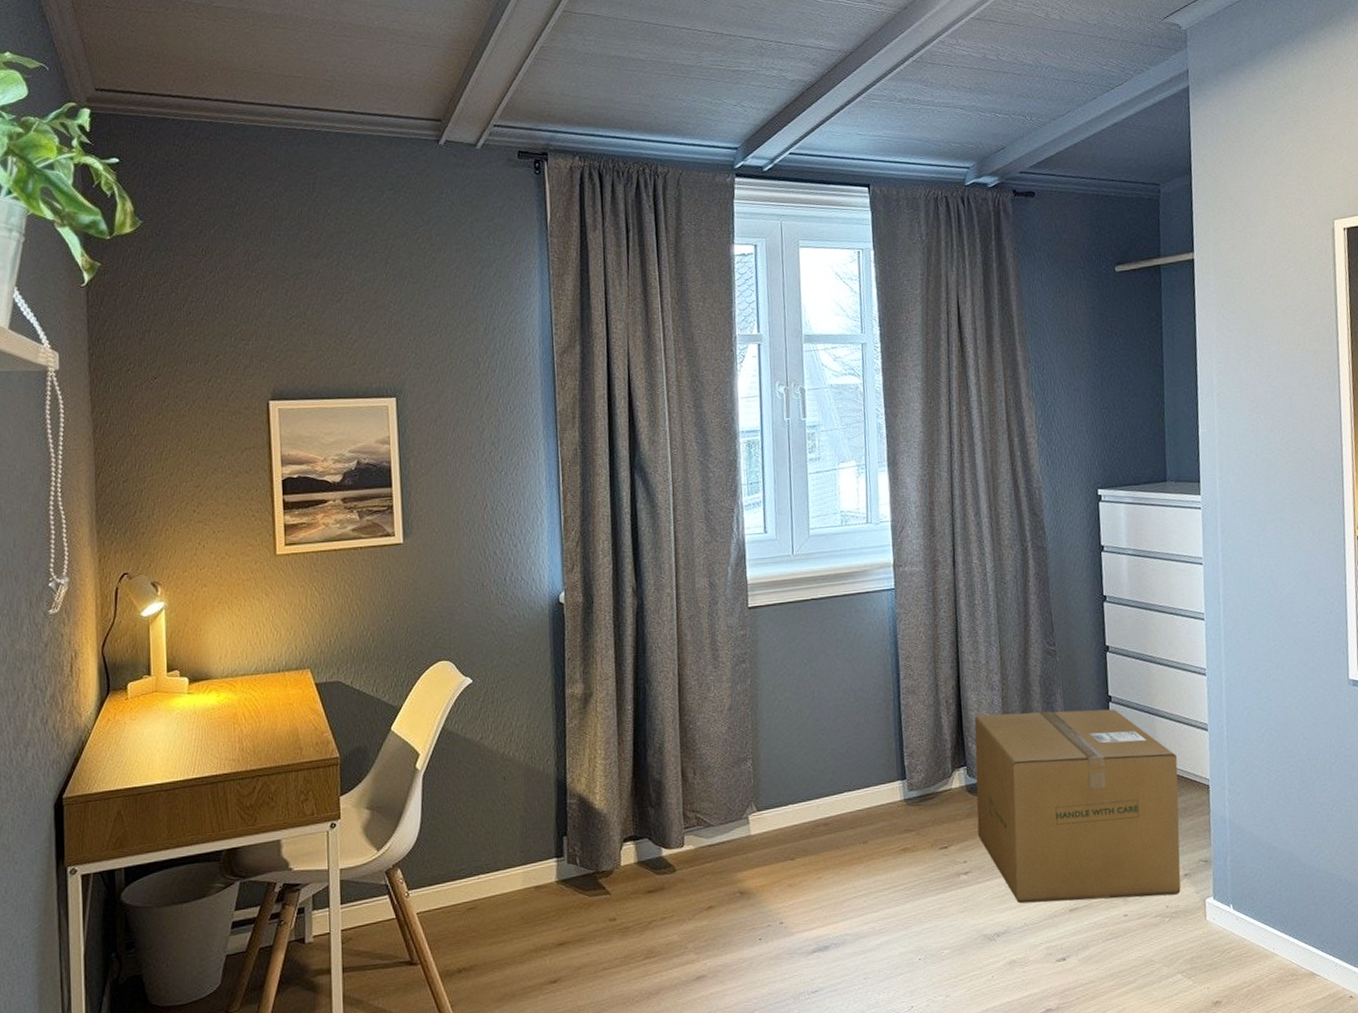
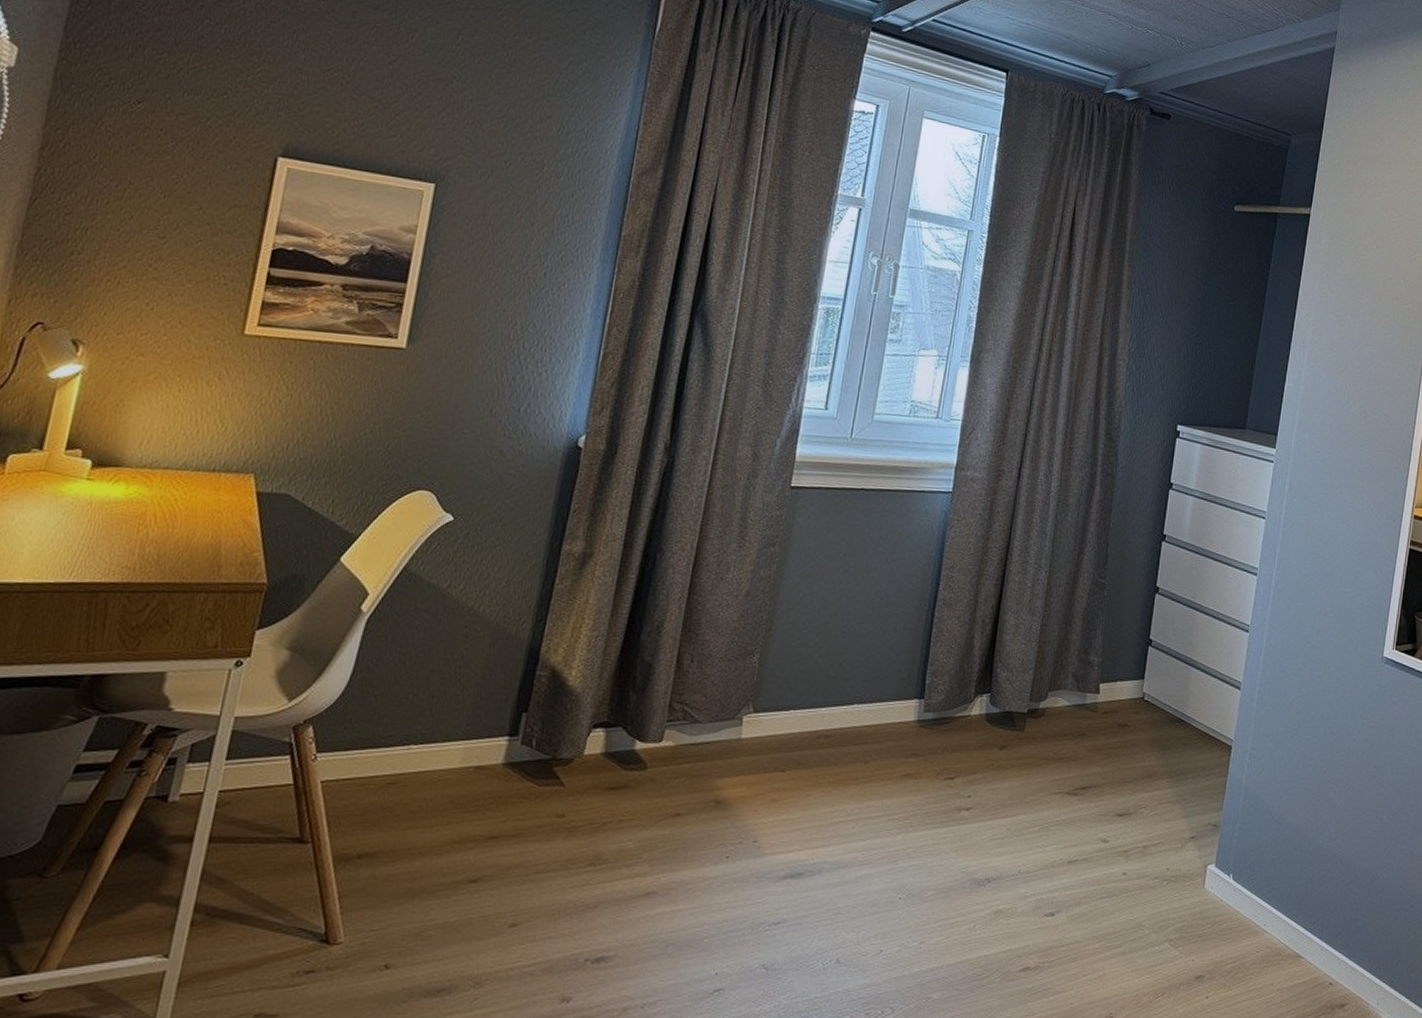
box: present [974,708,1181,904] -> none [988,640,1205,857]

